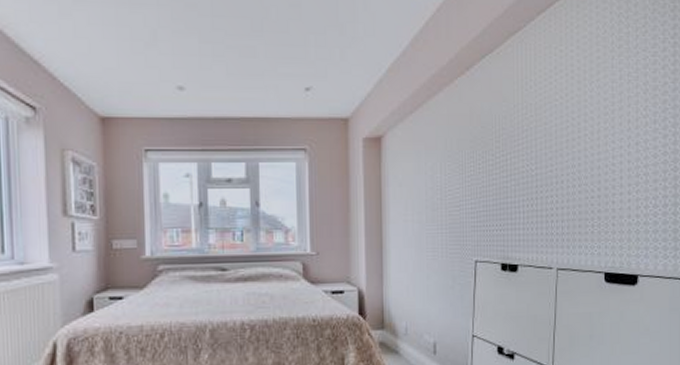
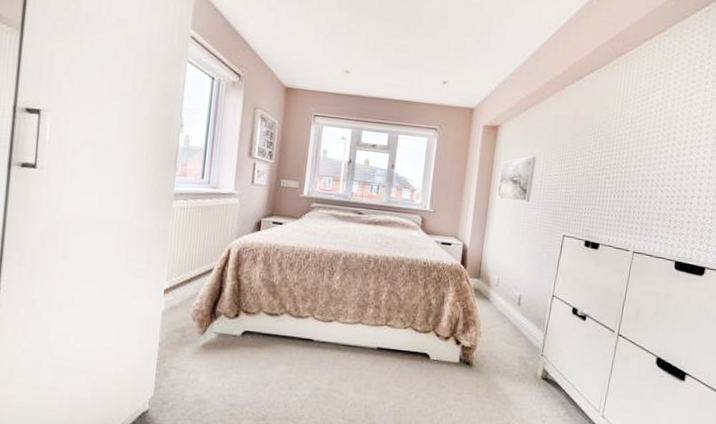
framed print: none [390,169,432,227] -> present [496,156,537,202]

